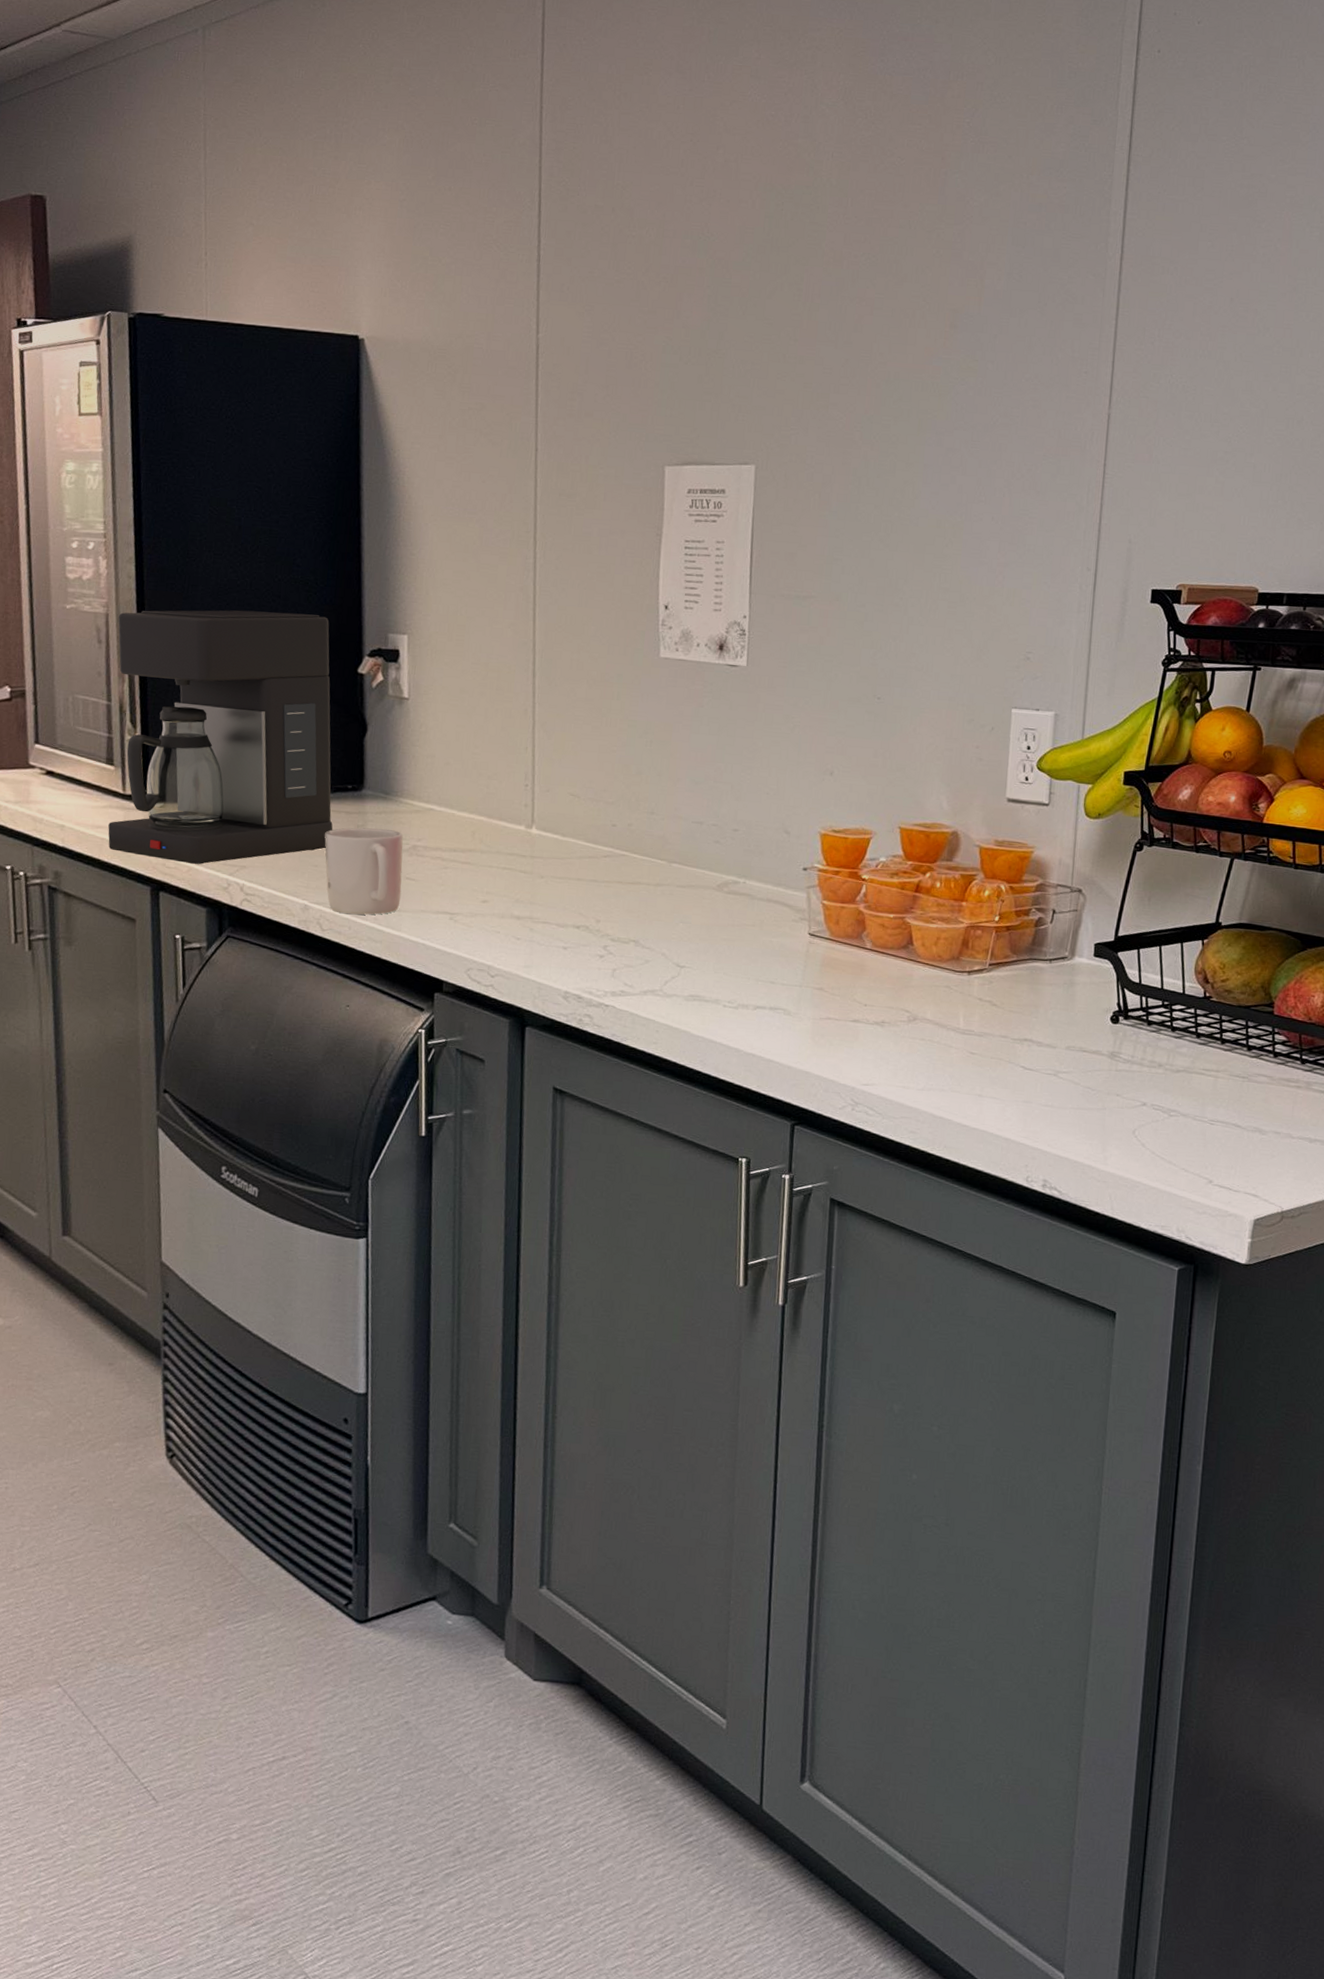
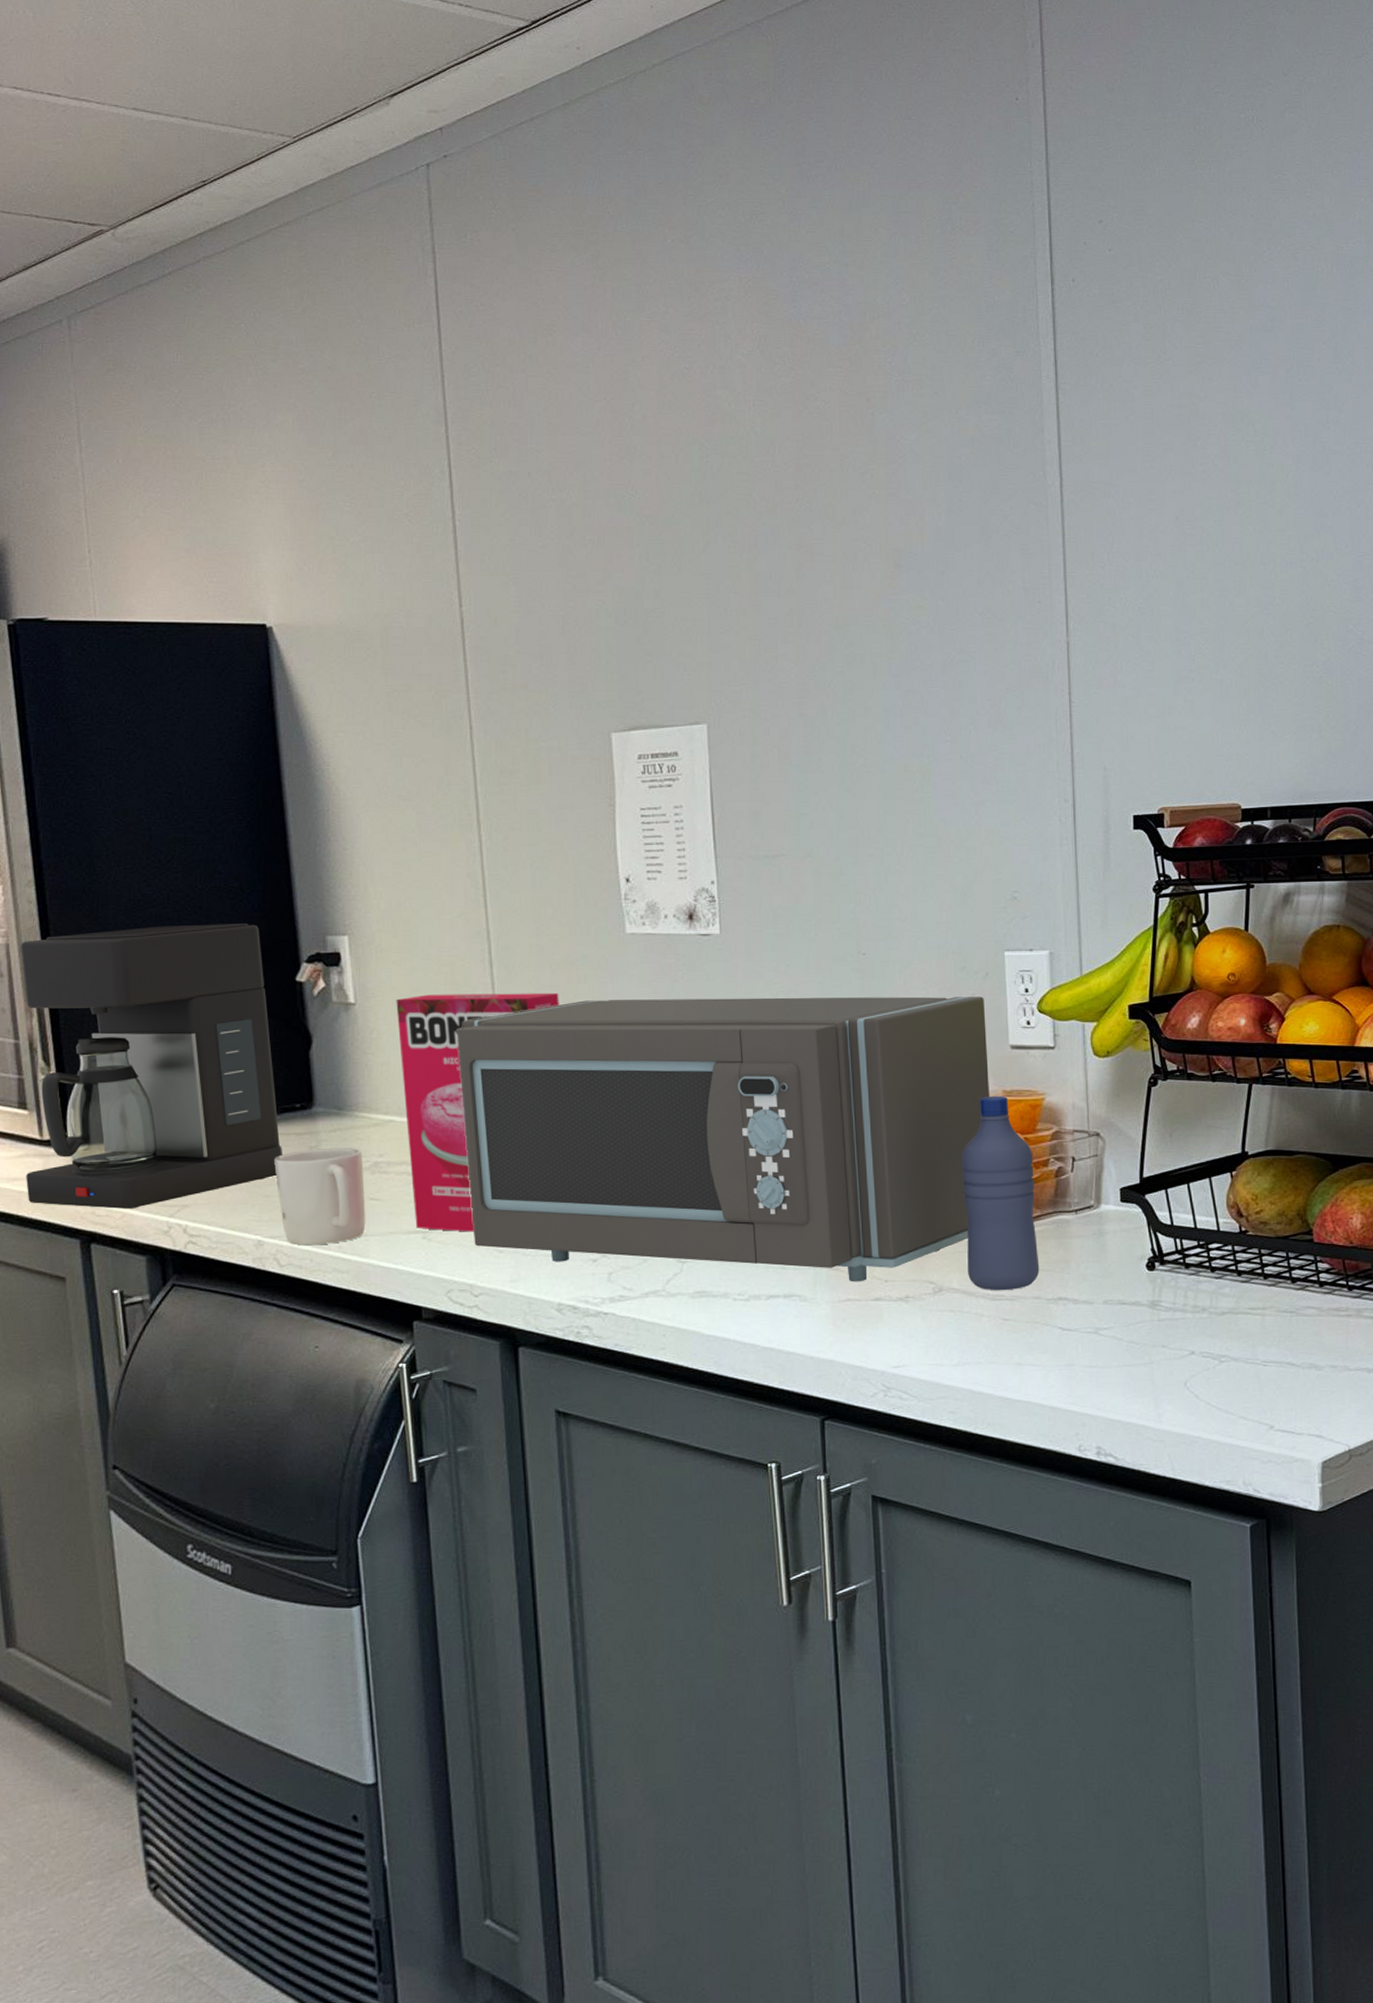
cereal box: none [444,696,593,918] -> present [396,992,559,1232]
microwave: none [495,716,988,1004] -> present [457,997,990,1282]
water bottle: none [942,844,1017,1027] -> present [961,1095,1040,1291]

